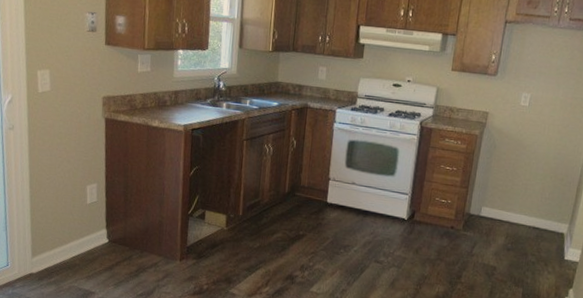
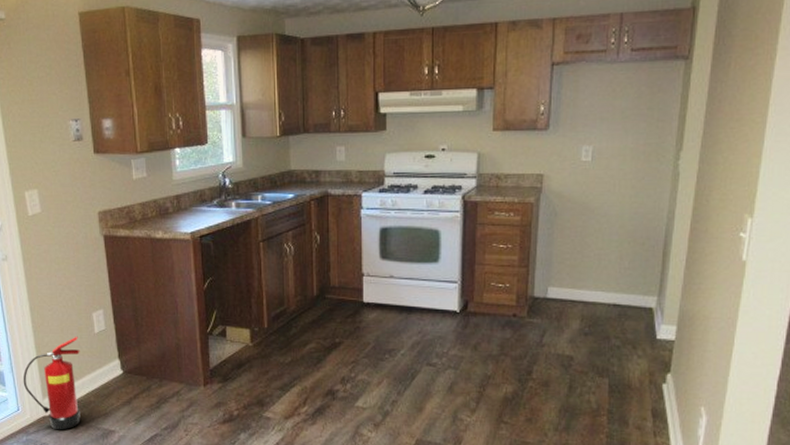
fire extinguisher: none [15,205,71,288] -> present [23,337,81,430]

